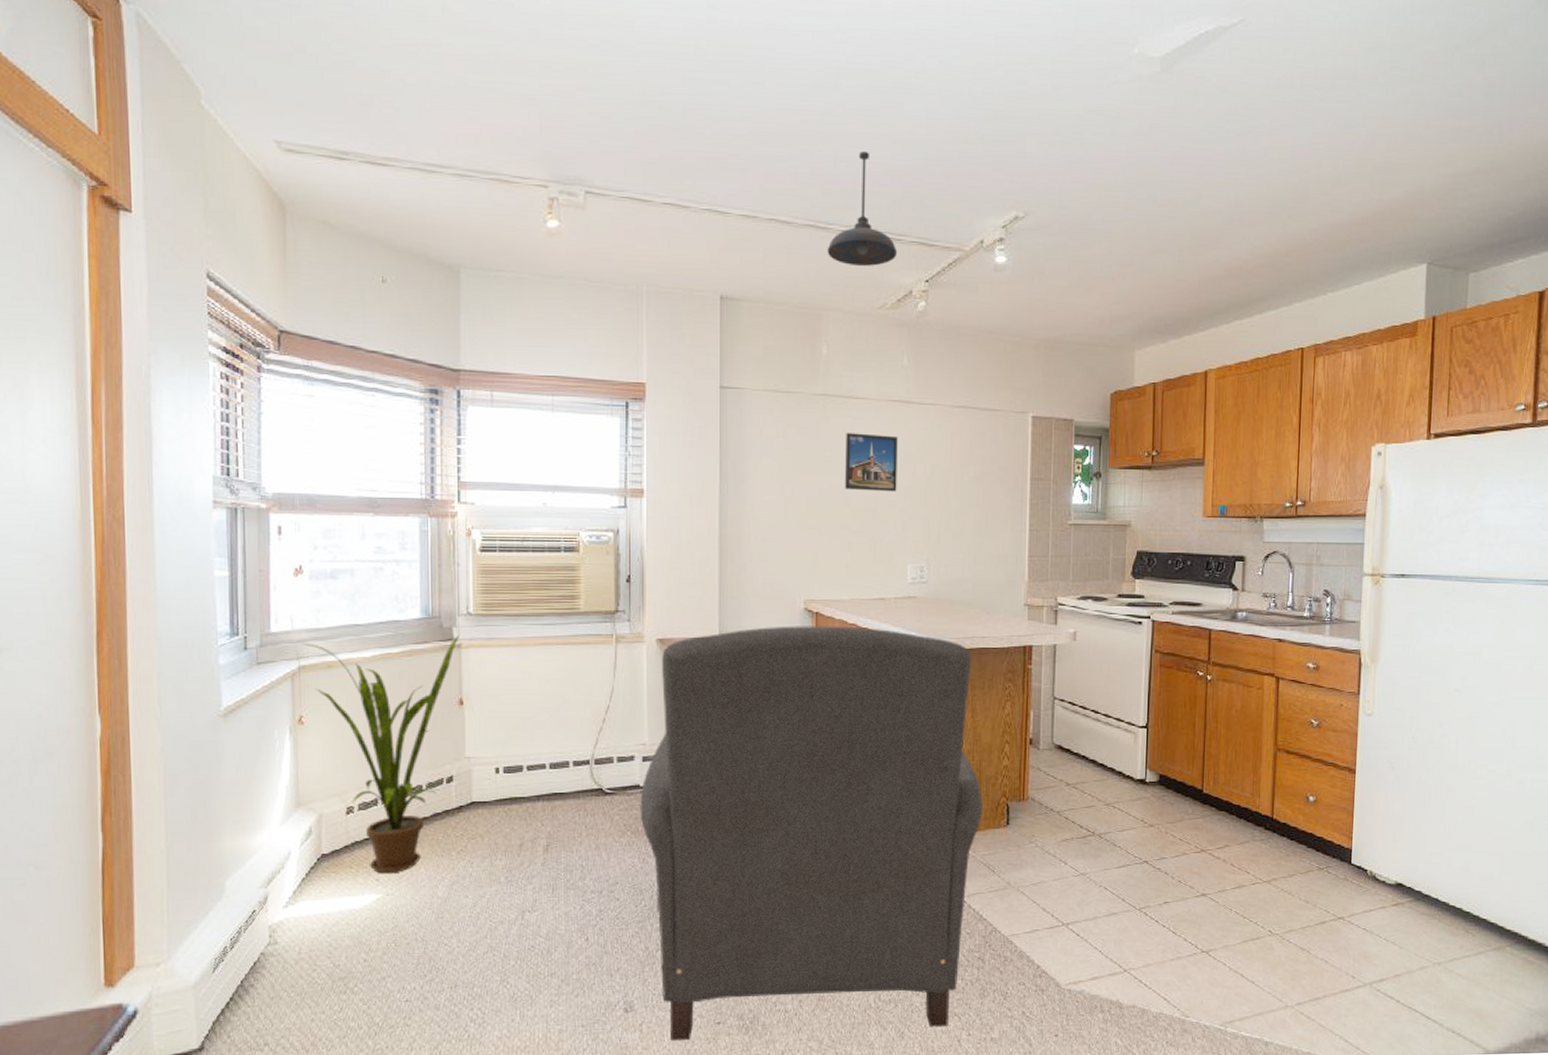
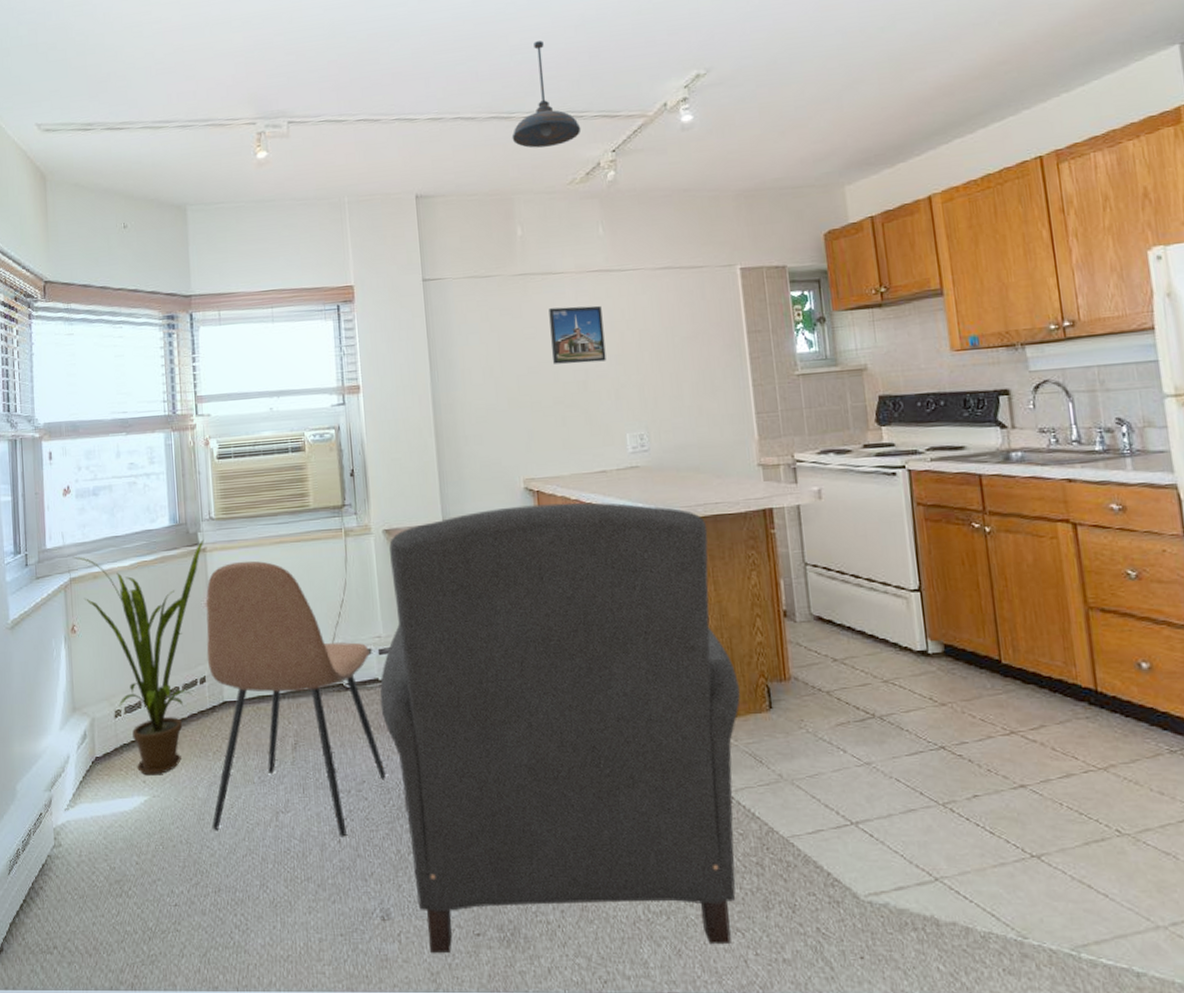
chair: none [451,660,640,935] -> present [206,560,386,837]

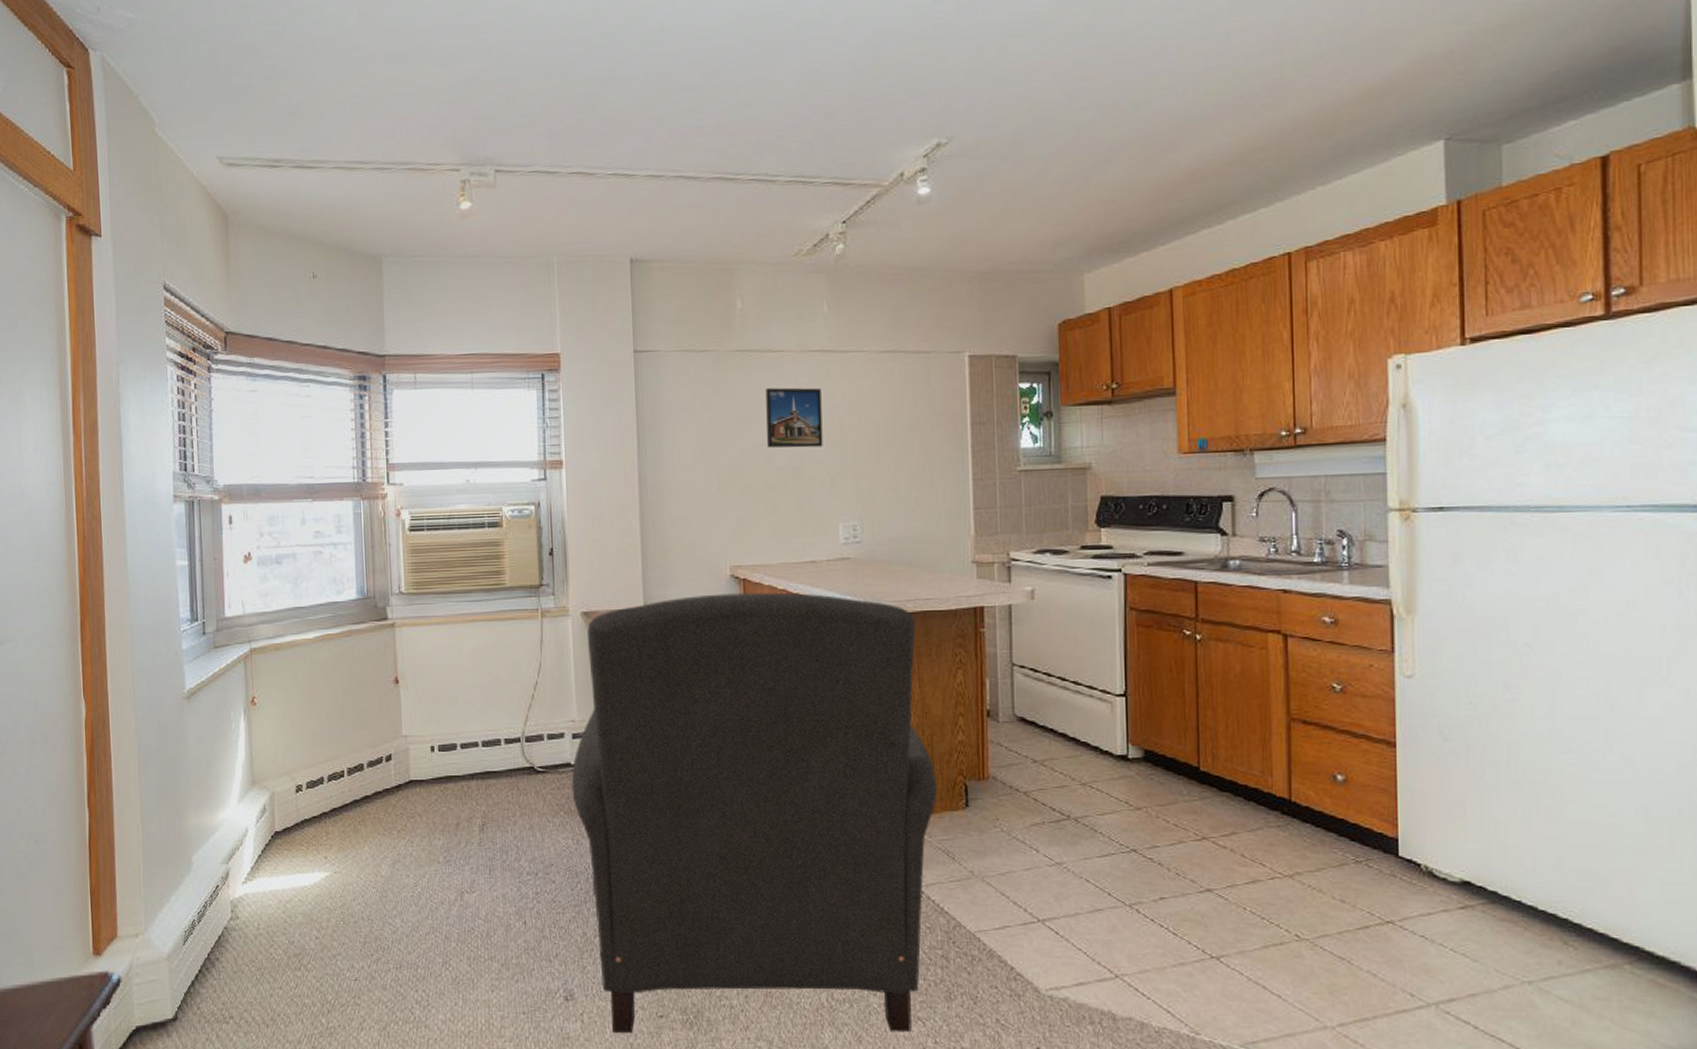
house plant: present [72,539,204,776] -> none [253,614,393,852]
chair: present [206,560,386,837] -> none [393,638,575,919]
pendant light: present [512,40,582,148] -> none [736,96,811,214]

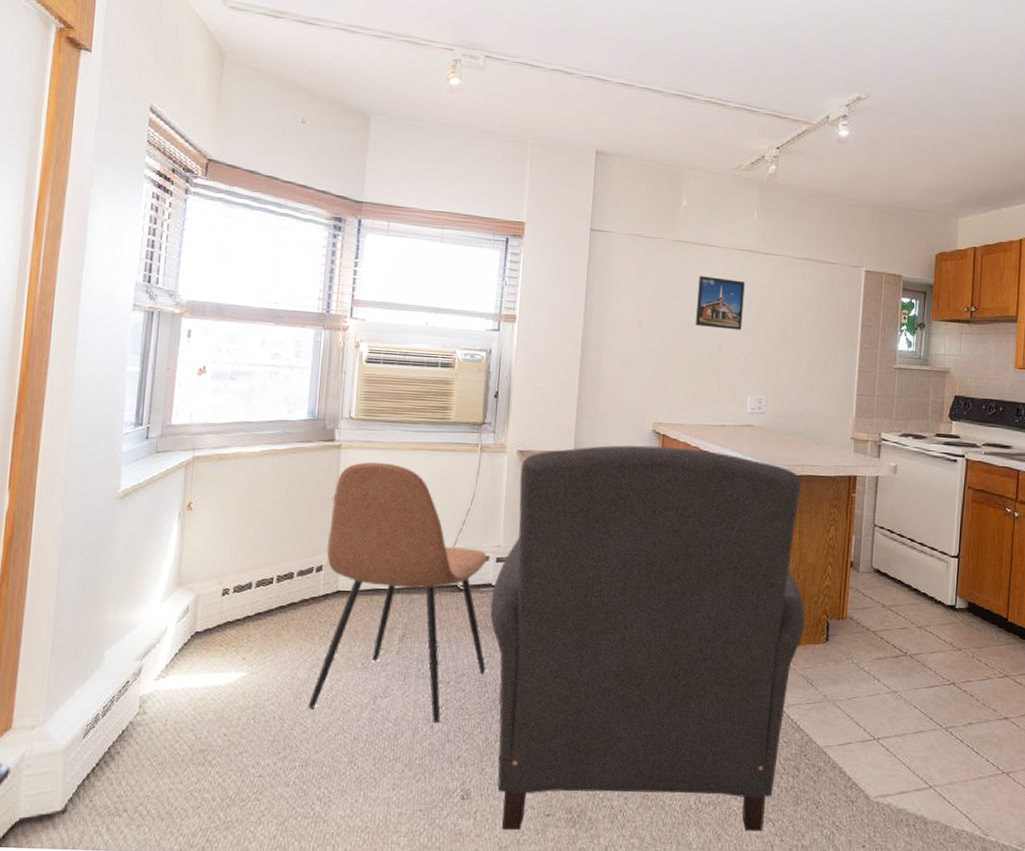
chair: none [393,638,575,919] -> present [307,461,487,723]

